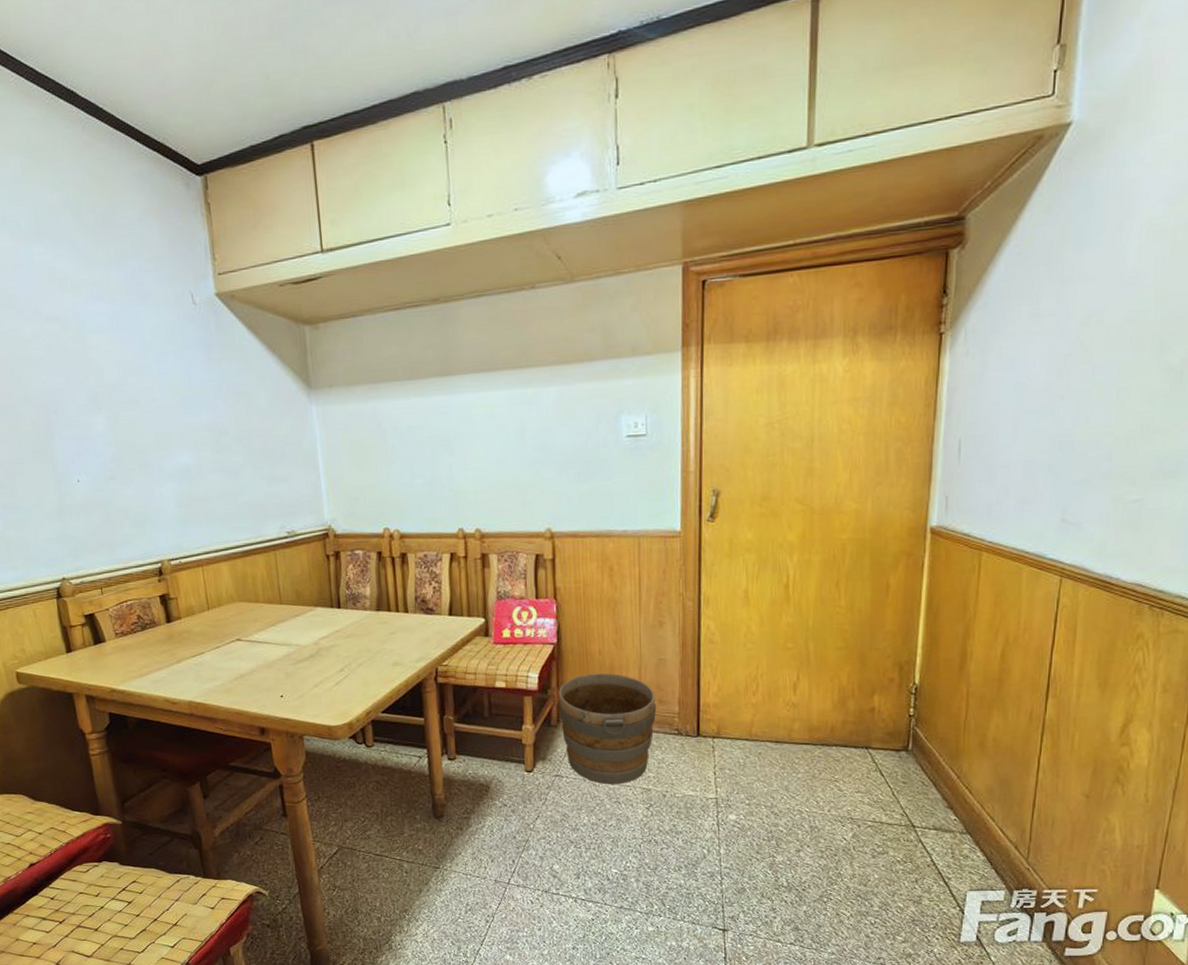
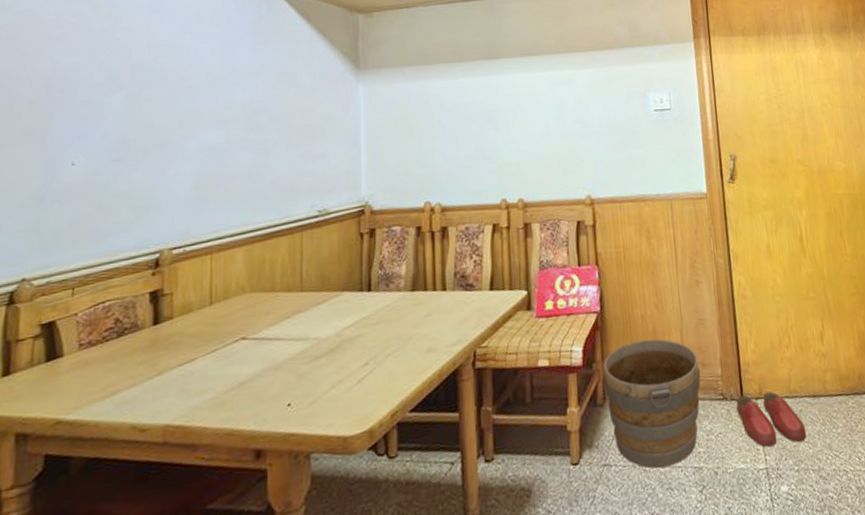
slippers: none [691,733,763,781] -> present [736,391,807,448]

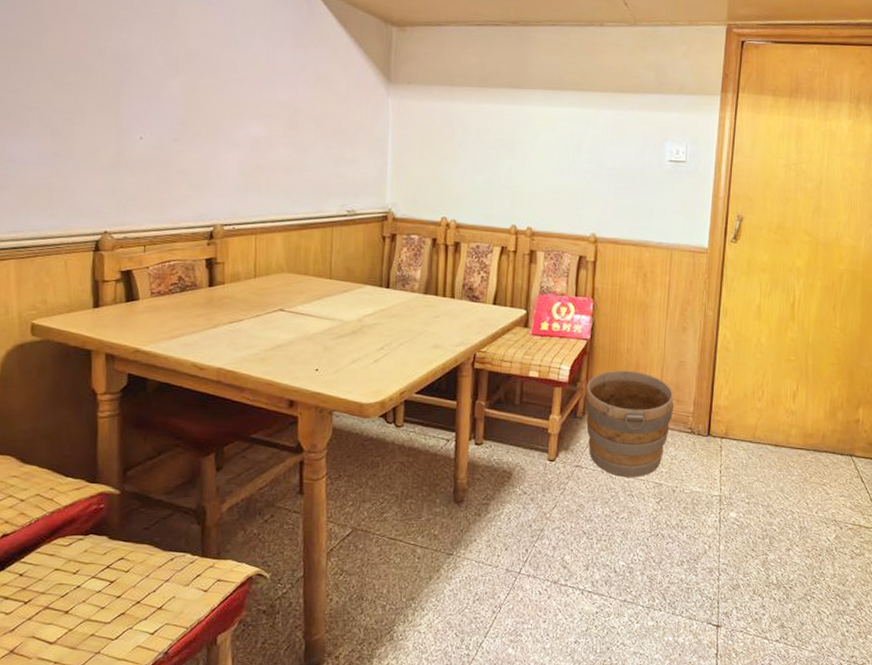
slippers: present [736,391,807,448] -> none [702,433,763,480]

